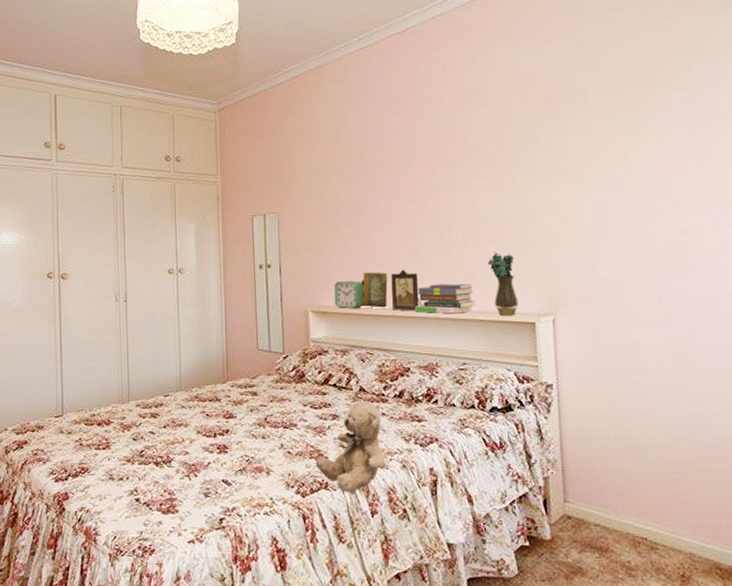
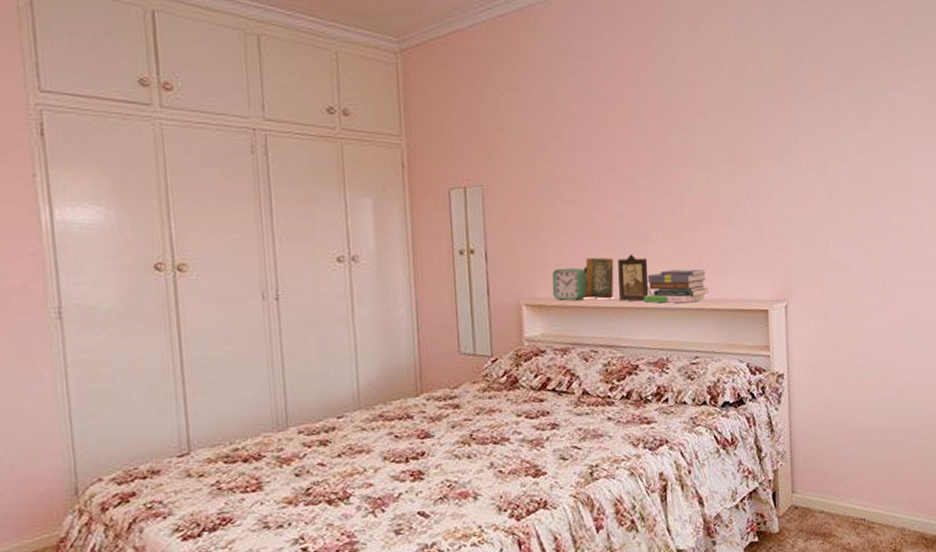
teddy bear: present [315,400,385,494] -> none [531,404,612,511]
vase: present [487,251,519,315] -> none [721,233,752,303]

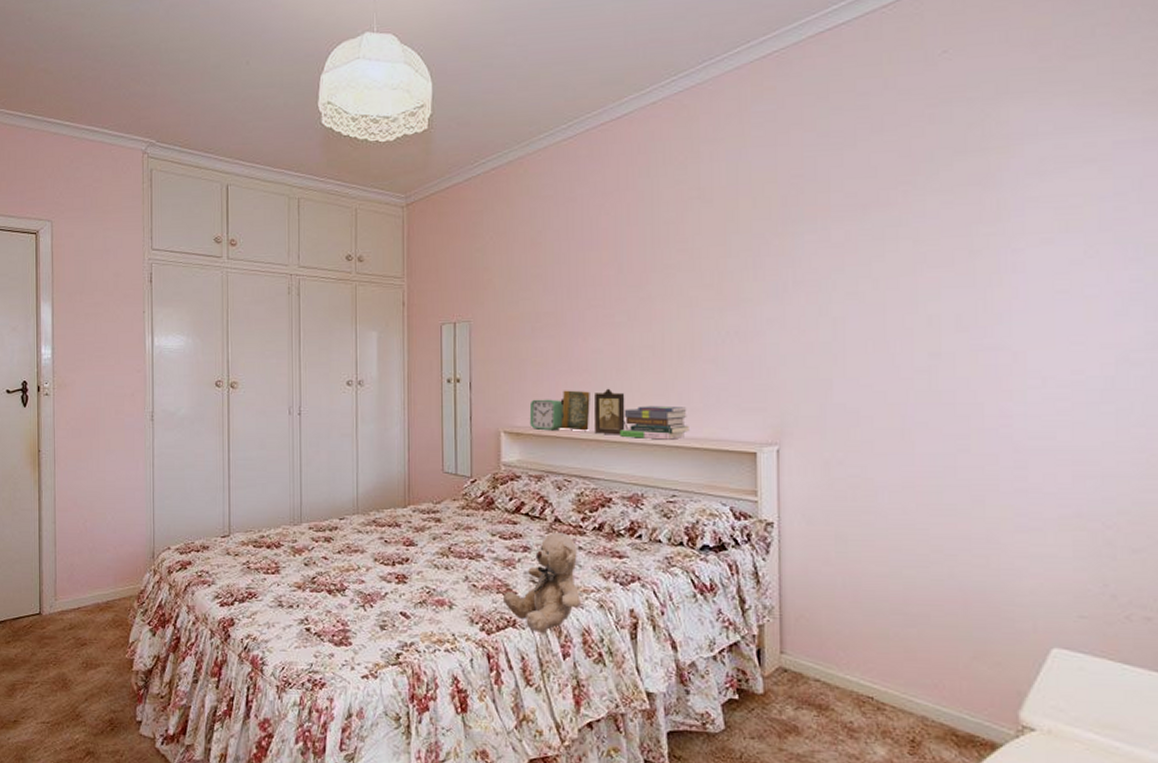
teddy bear: none [531,404,612,511] -> present [502,531,581,634]

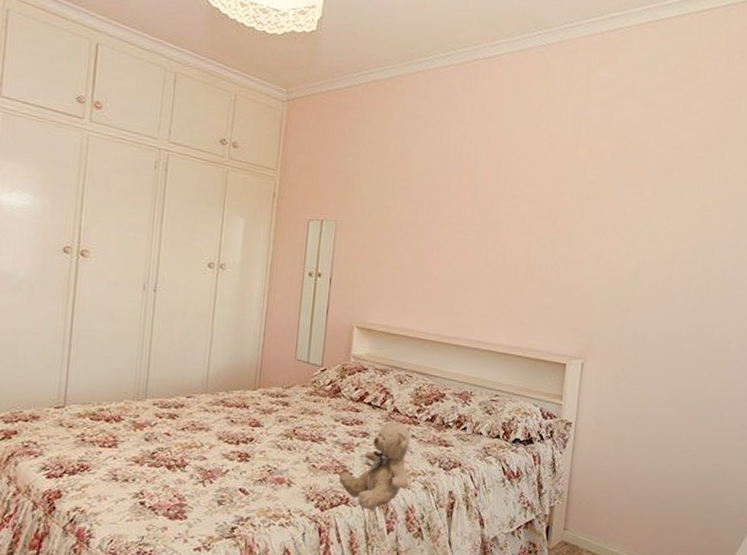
alarm clock: present [529,399,563,431] -> none [381,300,413,330]
hardback book: present [560,390,590,431] -> none [408,294,437,333]
photo frame: present [595,388,629,435] -> none [438,297,467,340]
books: present [619,406,689,440] -> none [458,315,516,347]

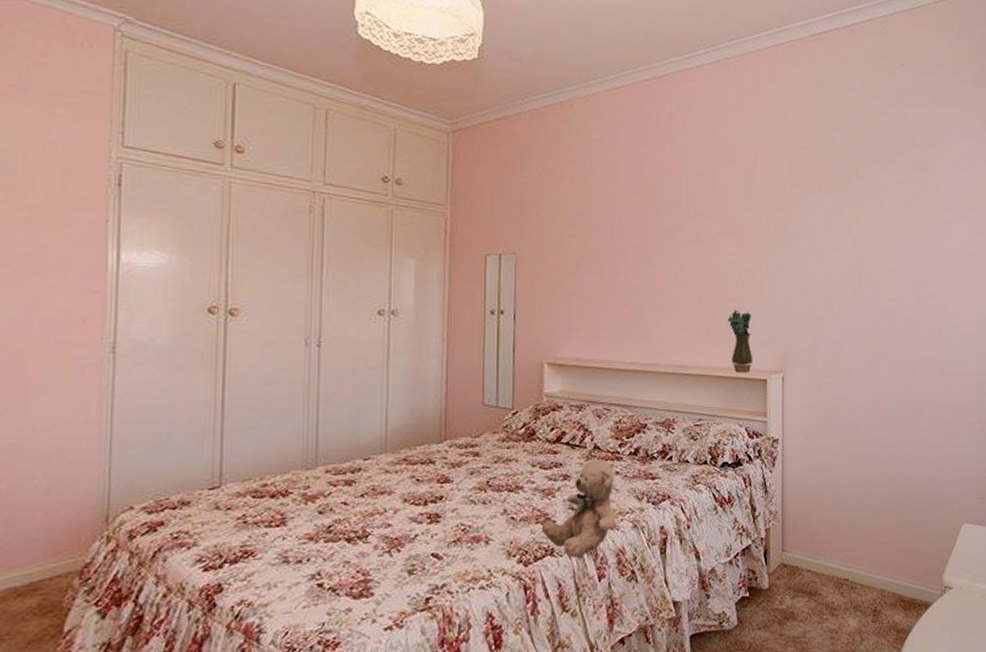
vase: none [532,291,557,354] -> present [727,308,753,372]

